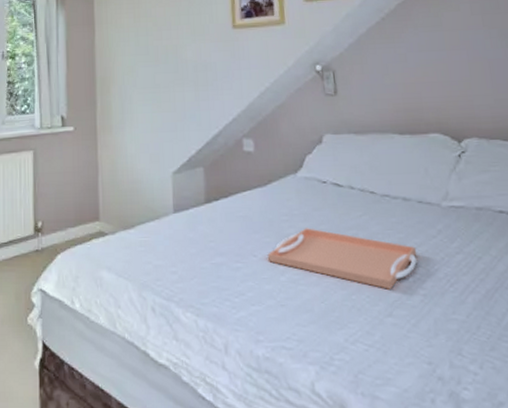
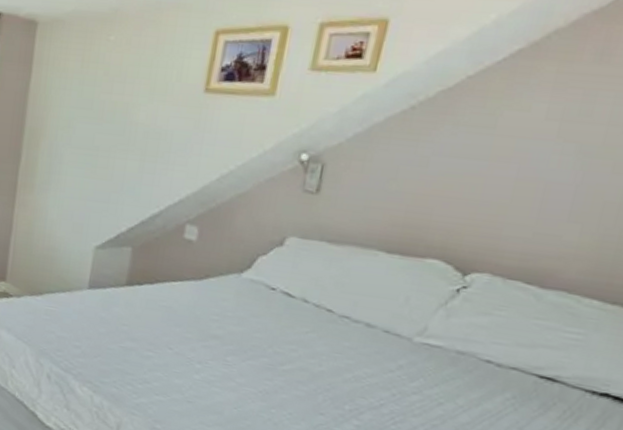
serving tray: present [267,228,417,289] -> none [184,332,365,413]

